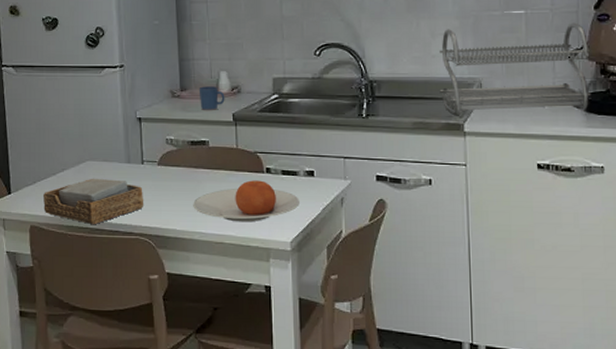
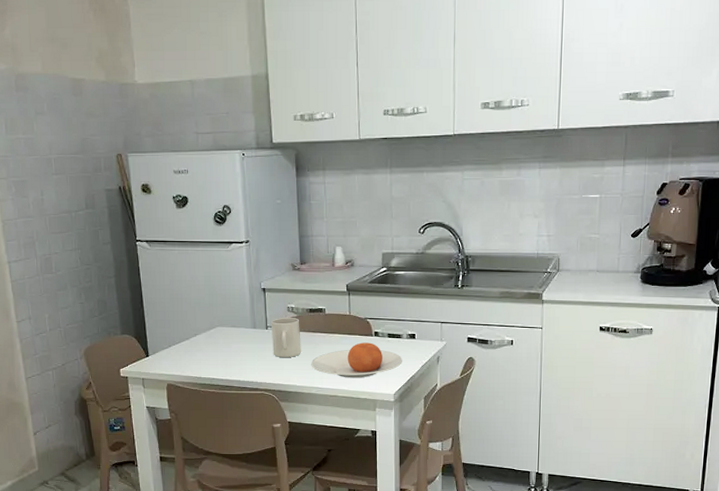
napkin holder: present [42,178,144,225] -> none [177,342,268,383]
cup: none [147,150,182,198] -> present [270,317,301,358]
mug: present [198,86,225,111] -> none [317,260,340,283]
dish rack: present [438,22,591,116] -> none [524,206,650,287]

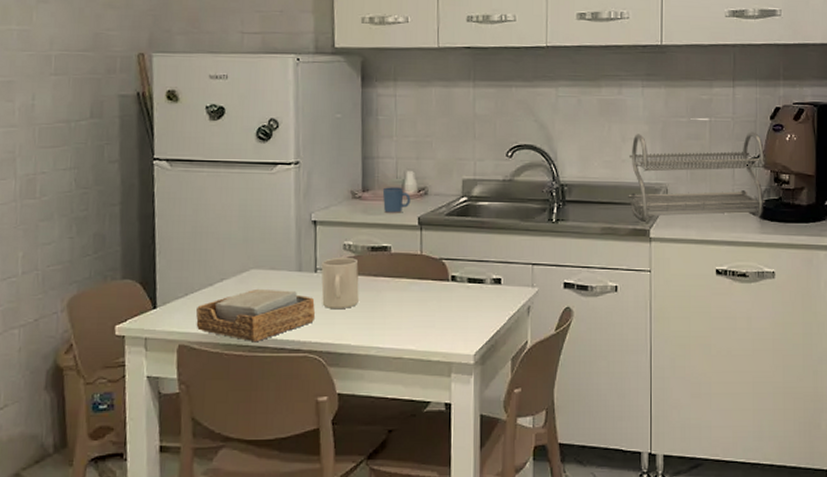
napkin holder: none [177,342,268,383] -> present [195,288,316,342]
plate: present [311,342,402,378] -> none [370,289,485,335]
mug: none [317,260,340,283] -> present [382,187,411,214]
dish rack: none [524,206,650,287] -> present [628,131,766,222]

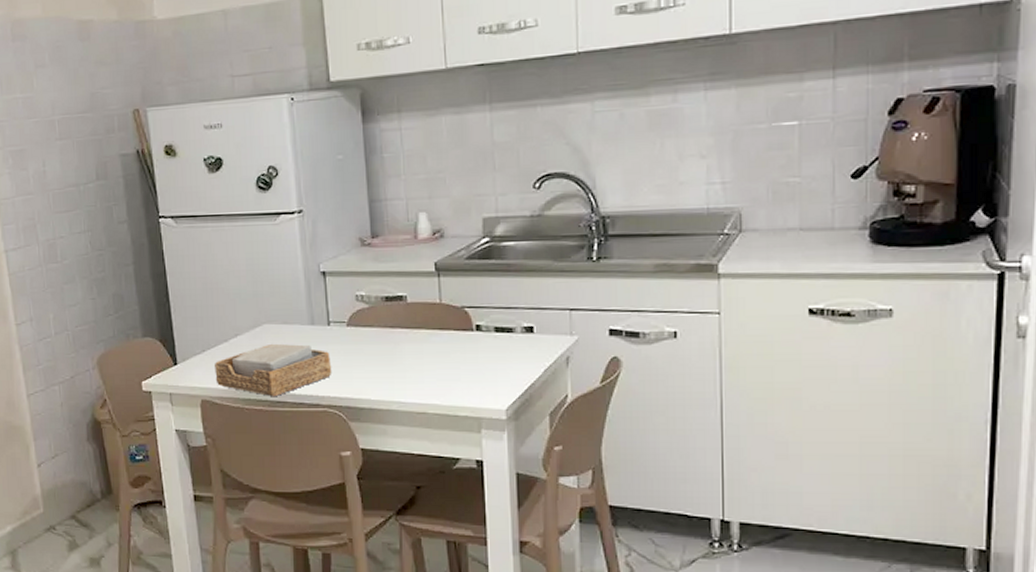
cup: present [321,257,359,310] -> none [333,308,376,364]
mug: present [382,187,411,214] -> none [393,231,425,261]
dish rack: present [628,131,766,222] -> none [688,133,880,255]

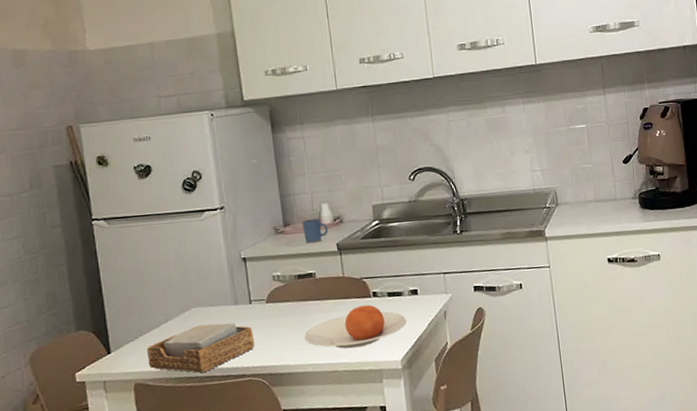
plate: none [390,340,516,389] -> present [304,305,407,349]
mug: none [393,231,425,261] -> present [301,218,328,244]

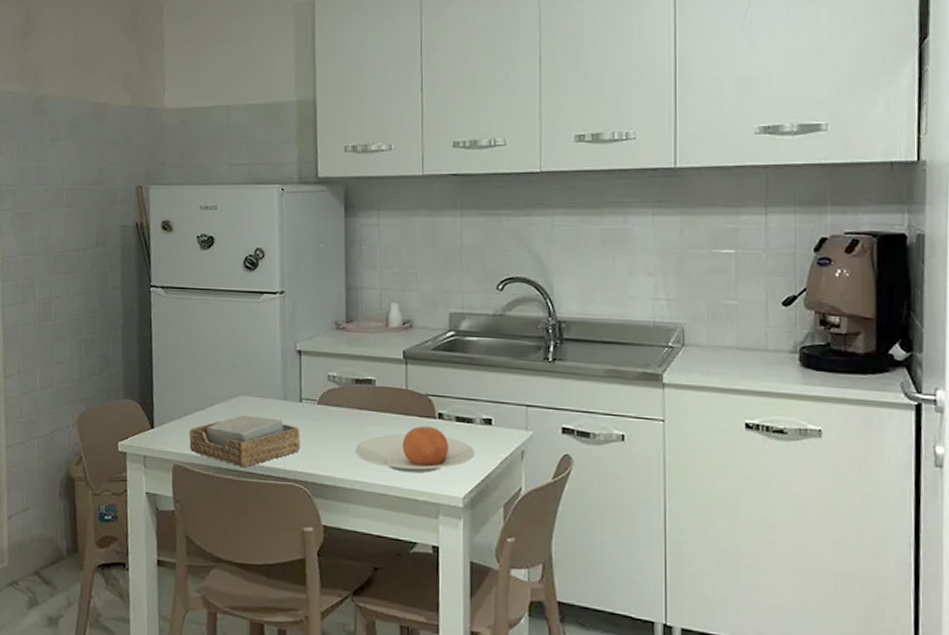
mug: present [301,218,328,244] -> none [366,319,395,347]

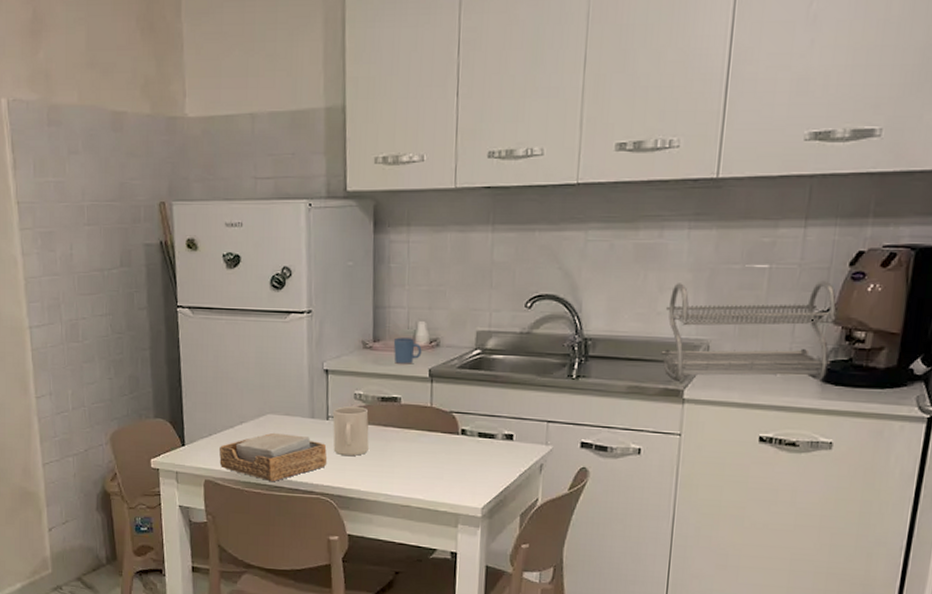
cup: none [306,388,344,441] -> present [332,406,369,456]
plate: present [355,426,474,474] -> none [380,441,495,486]
mug: none [366,319,395,347] -> present [393,337,422,366]
dish rack: none [636,265,809,366] -> present [661,280,837,381]

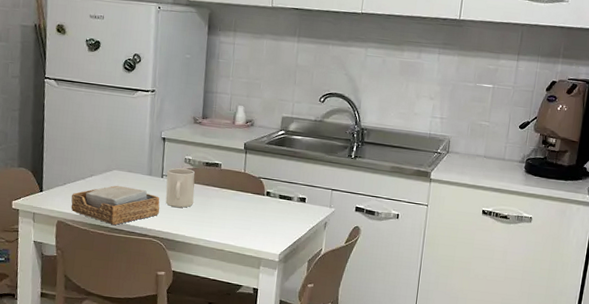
mug: present [393,337,422,366] -> none [218,117,240,139]
dish rack: present [661,280,837,381] -> none [416,93,538,172]

